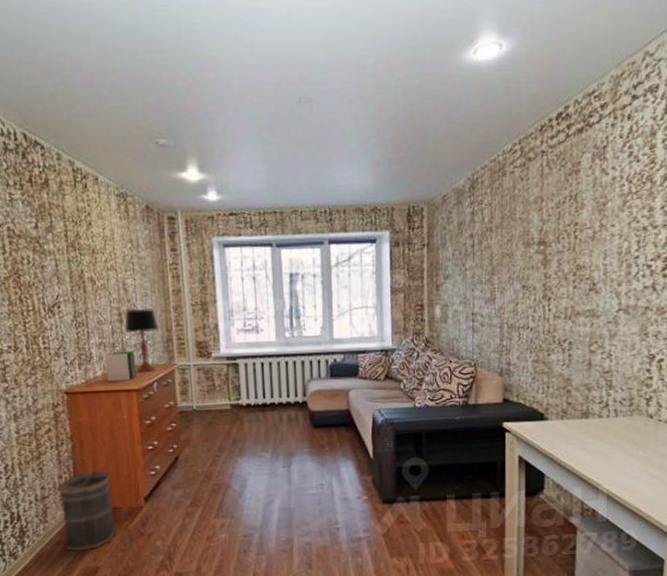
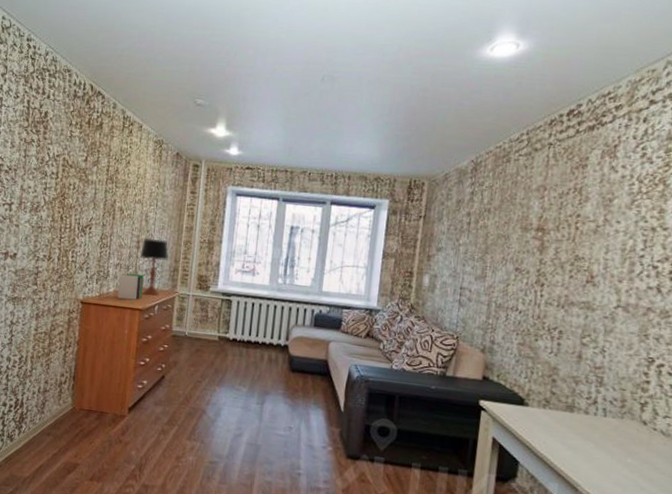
basket: present [58,447,116,551] -> none [54,353,105,446]

